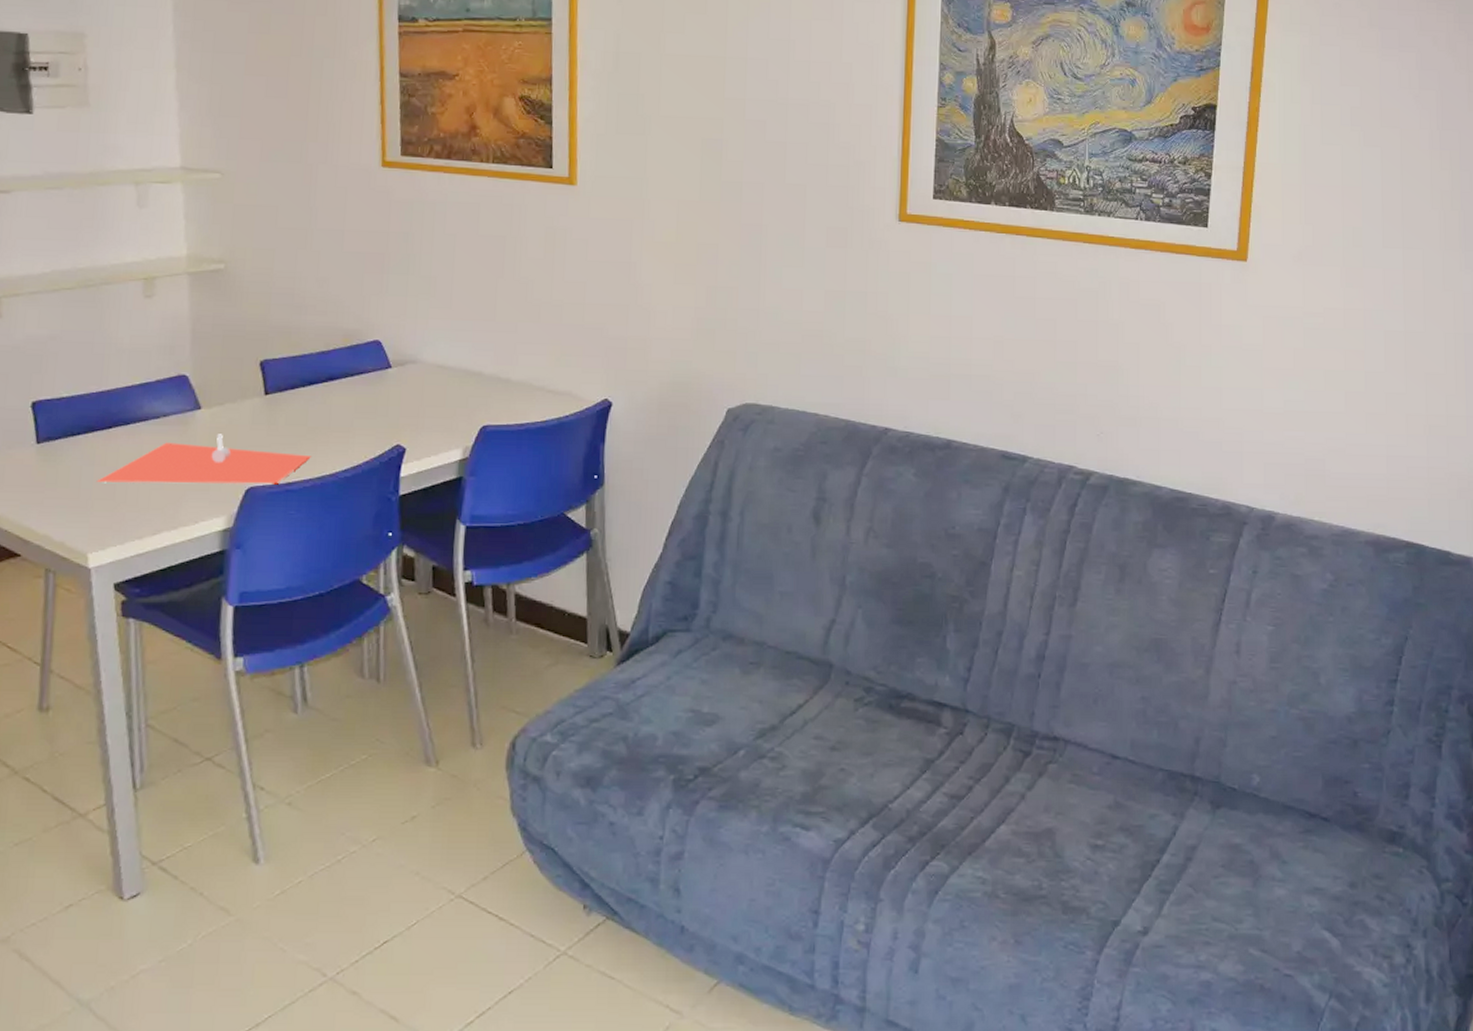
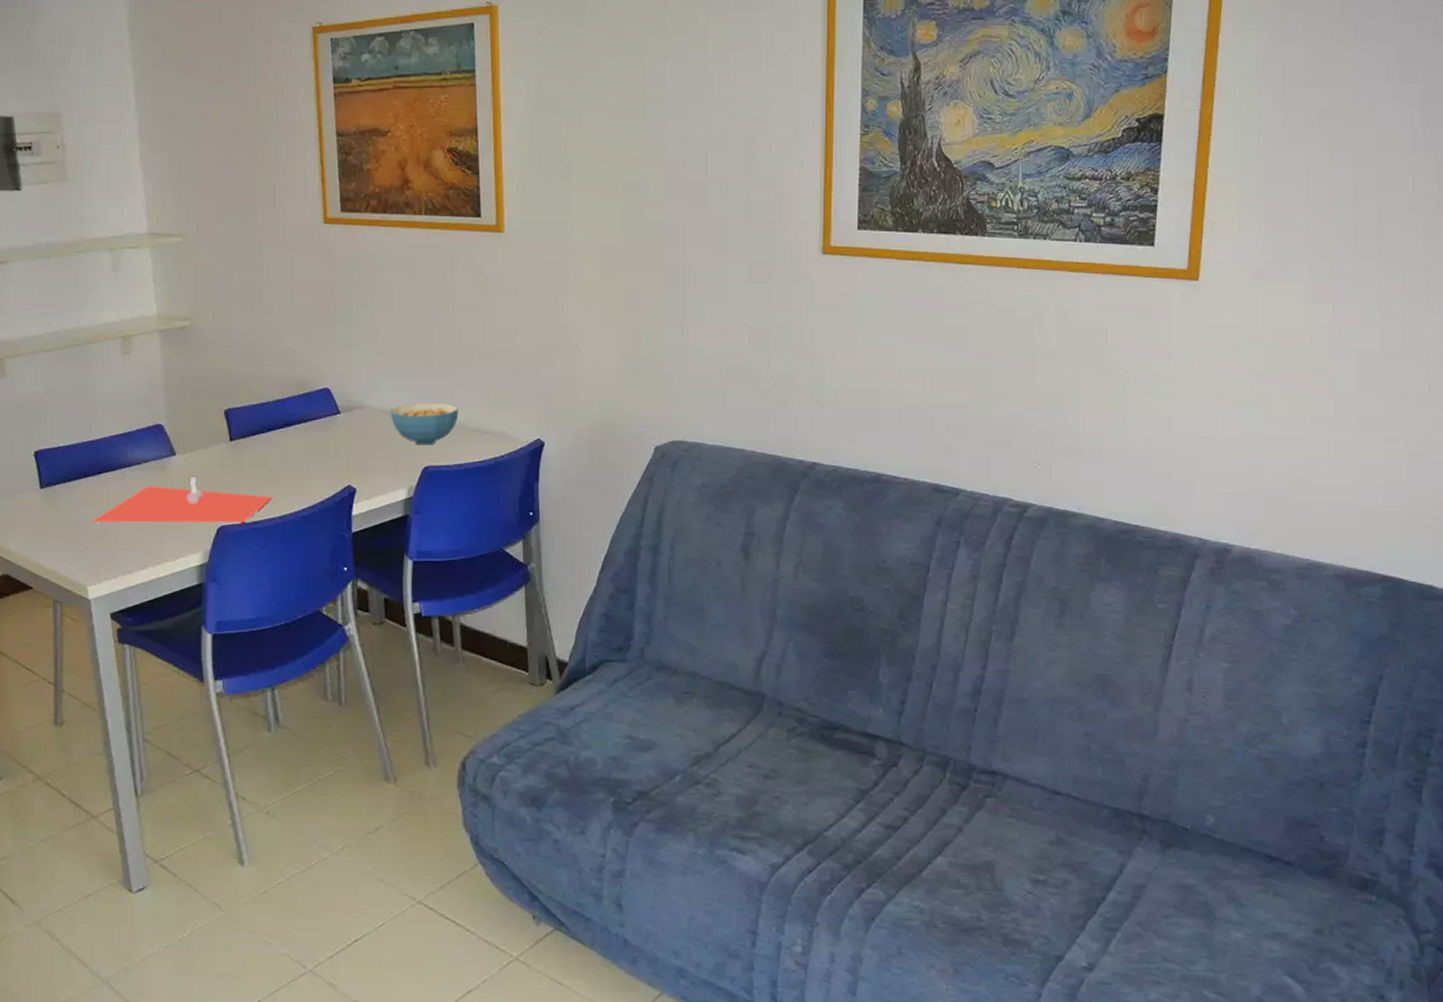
cereal bowl: none [446,358,522,403] -> present [390,402,459,445]

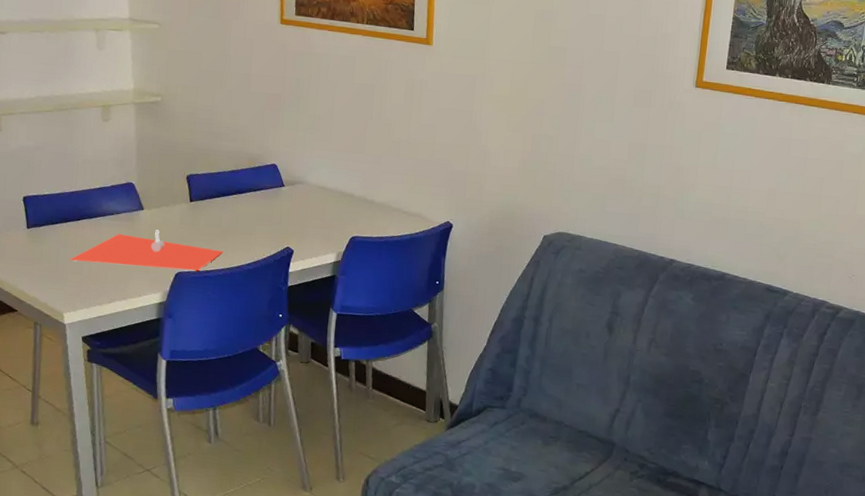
cereal bowl: present [390,402,459,445] -> none [326,183,384,219]

